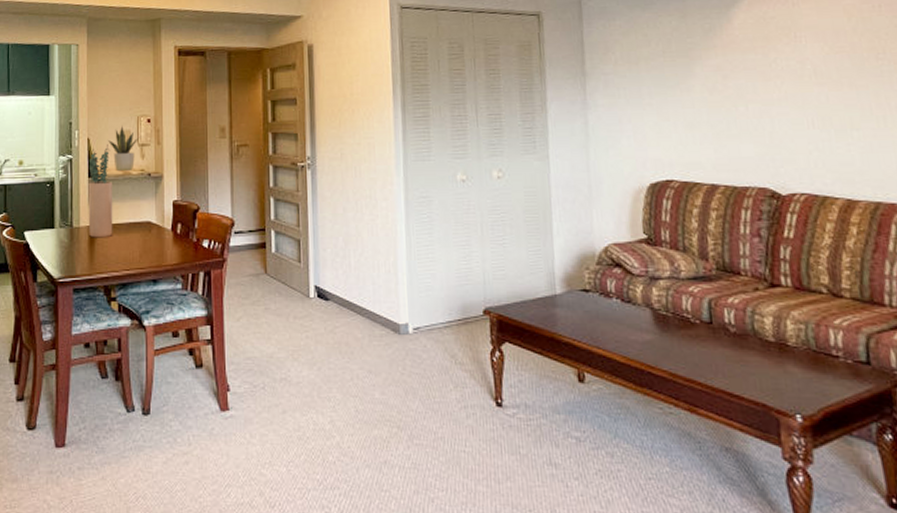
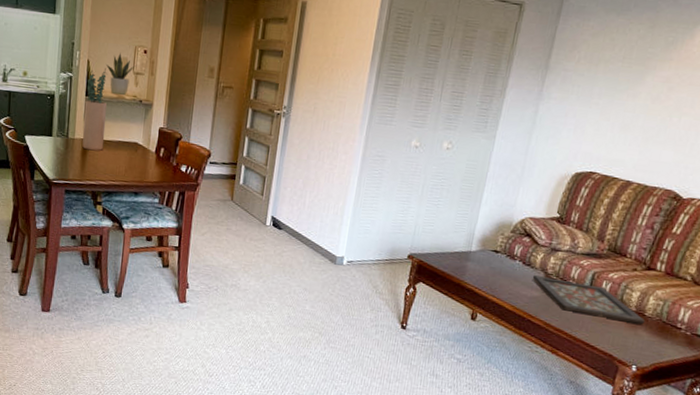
decorative tray: none [637,312,792,358] -> present [532,274,645,325]

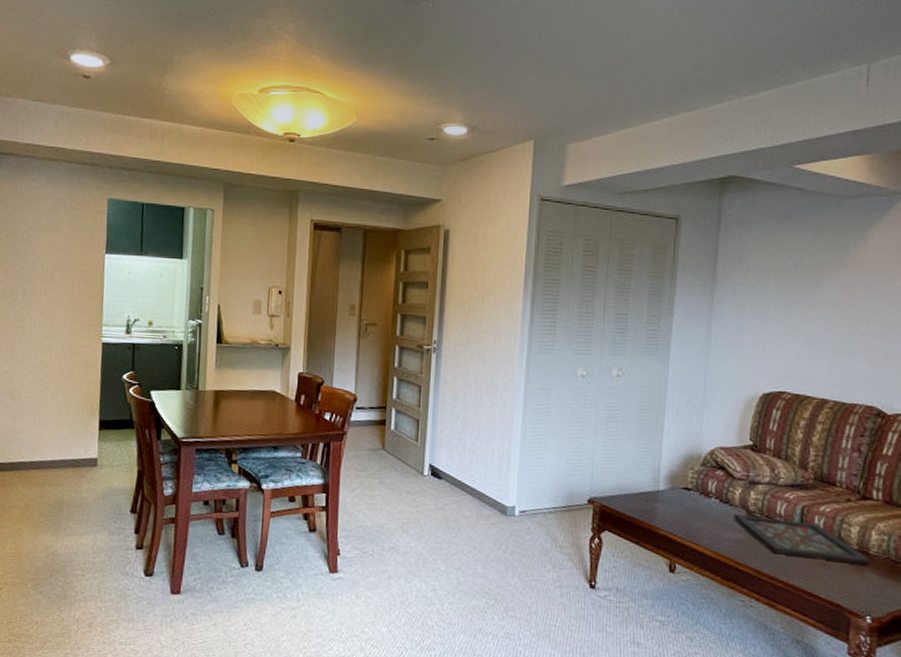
vase: present [82,68,108,152] -> none [214,312,241,403]
potted plant: present [106,52,136,96] -> none [238,294,270,341]

